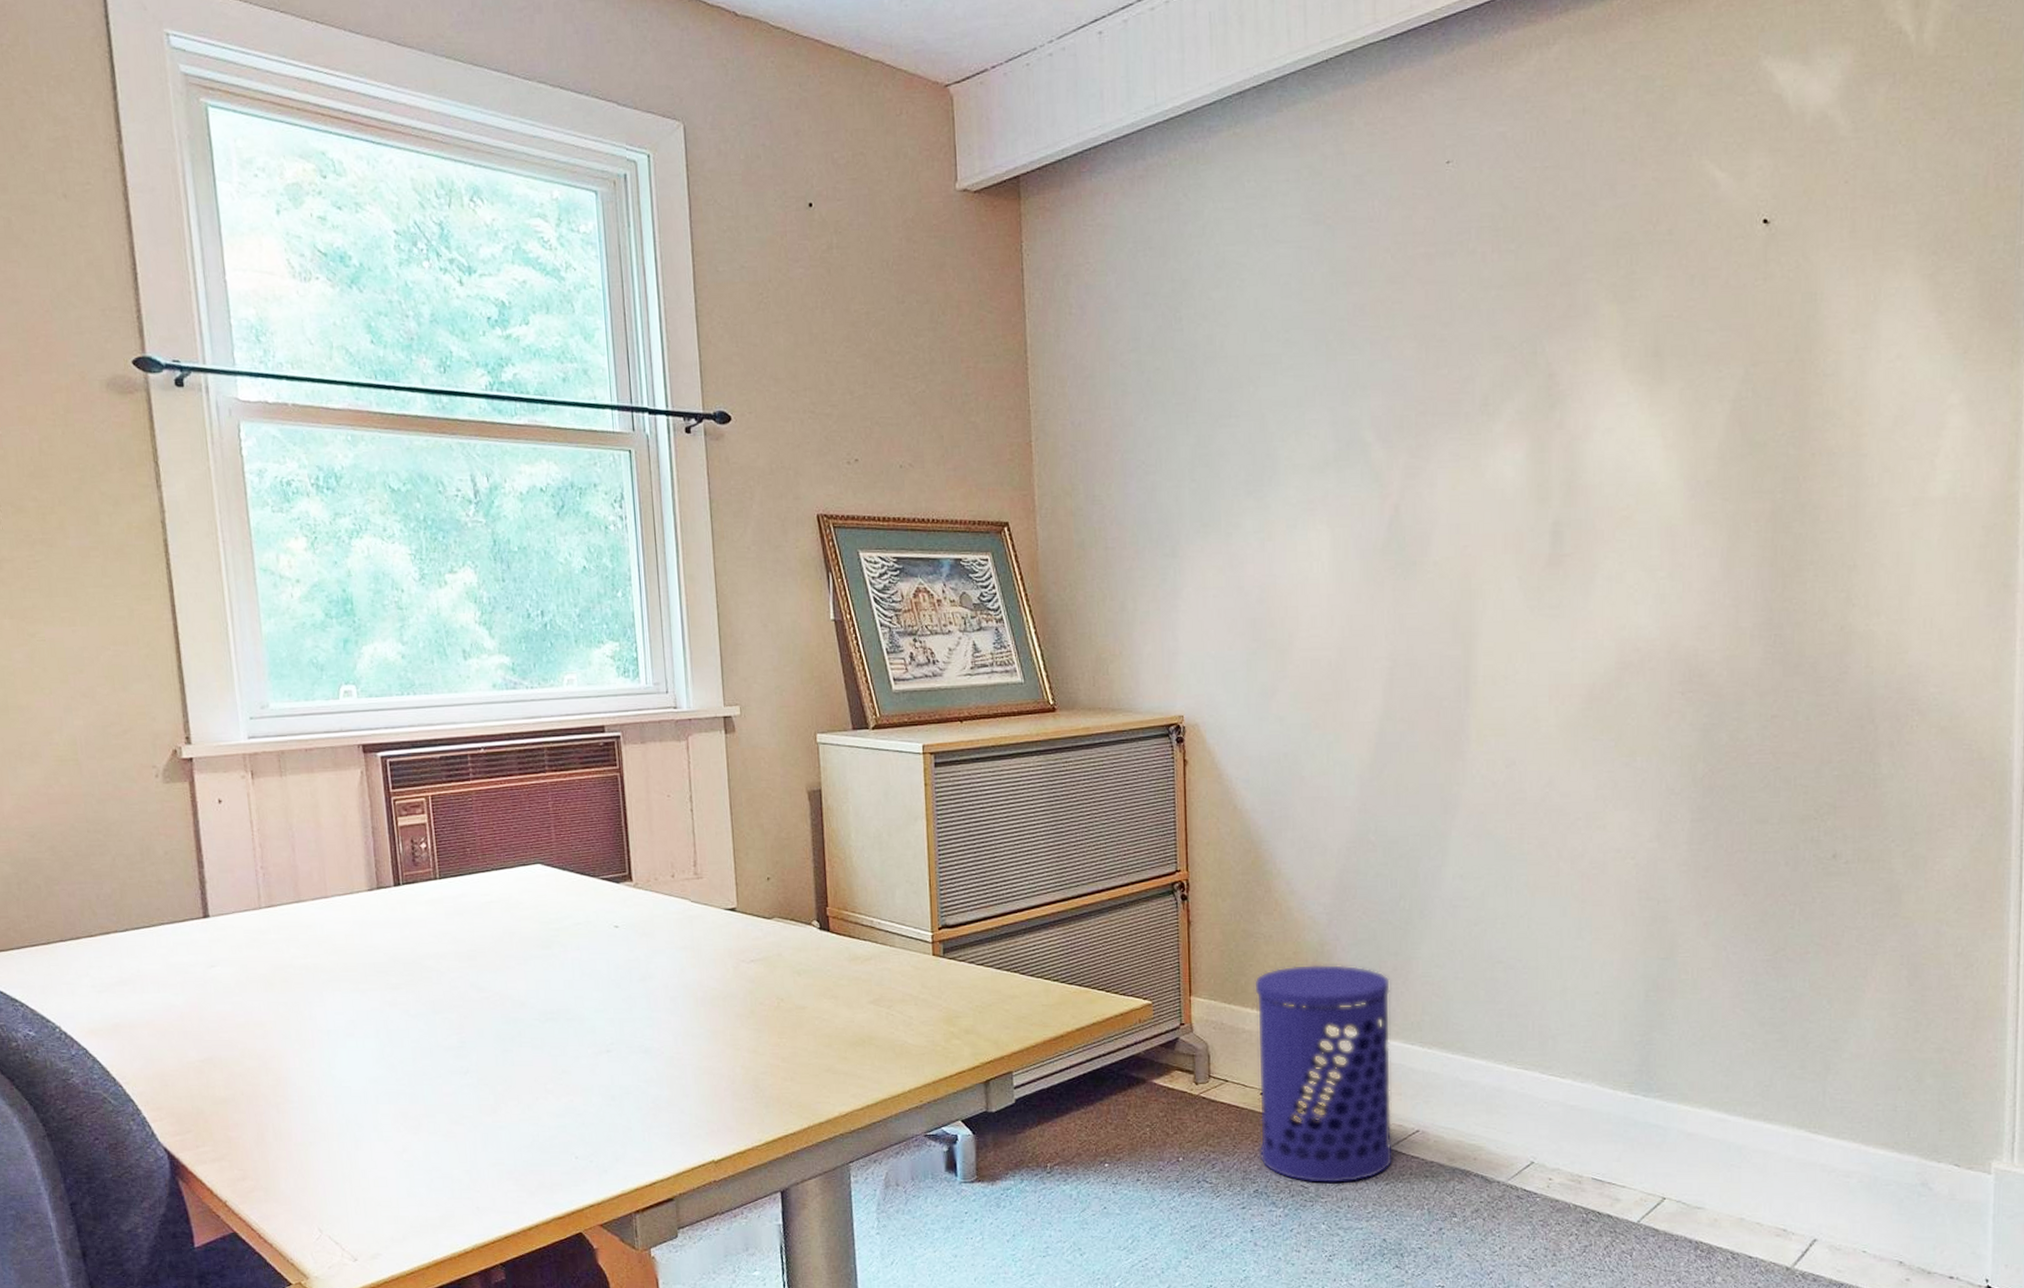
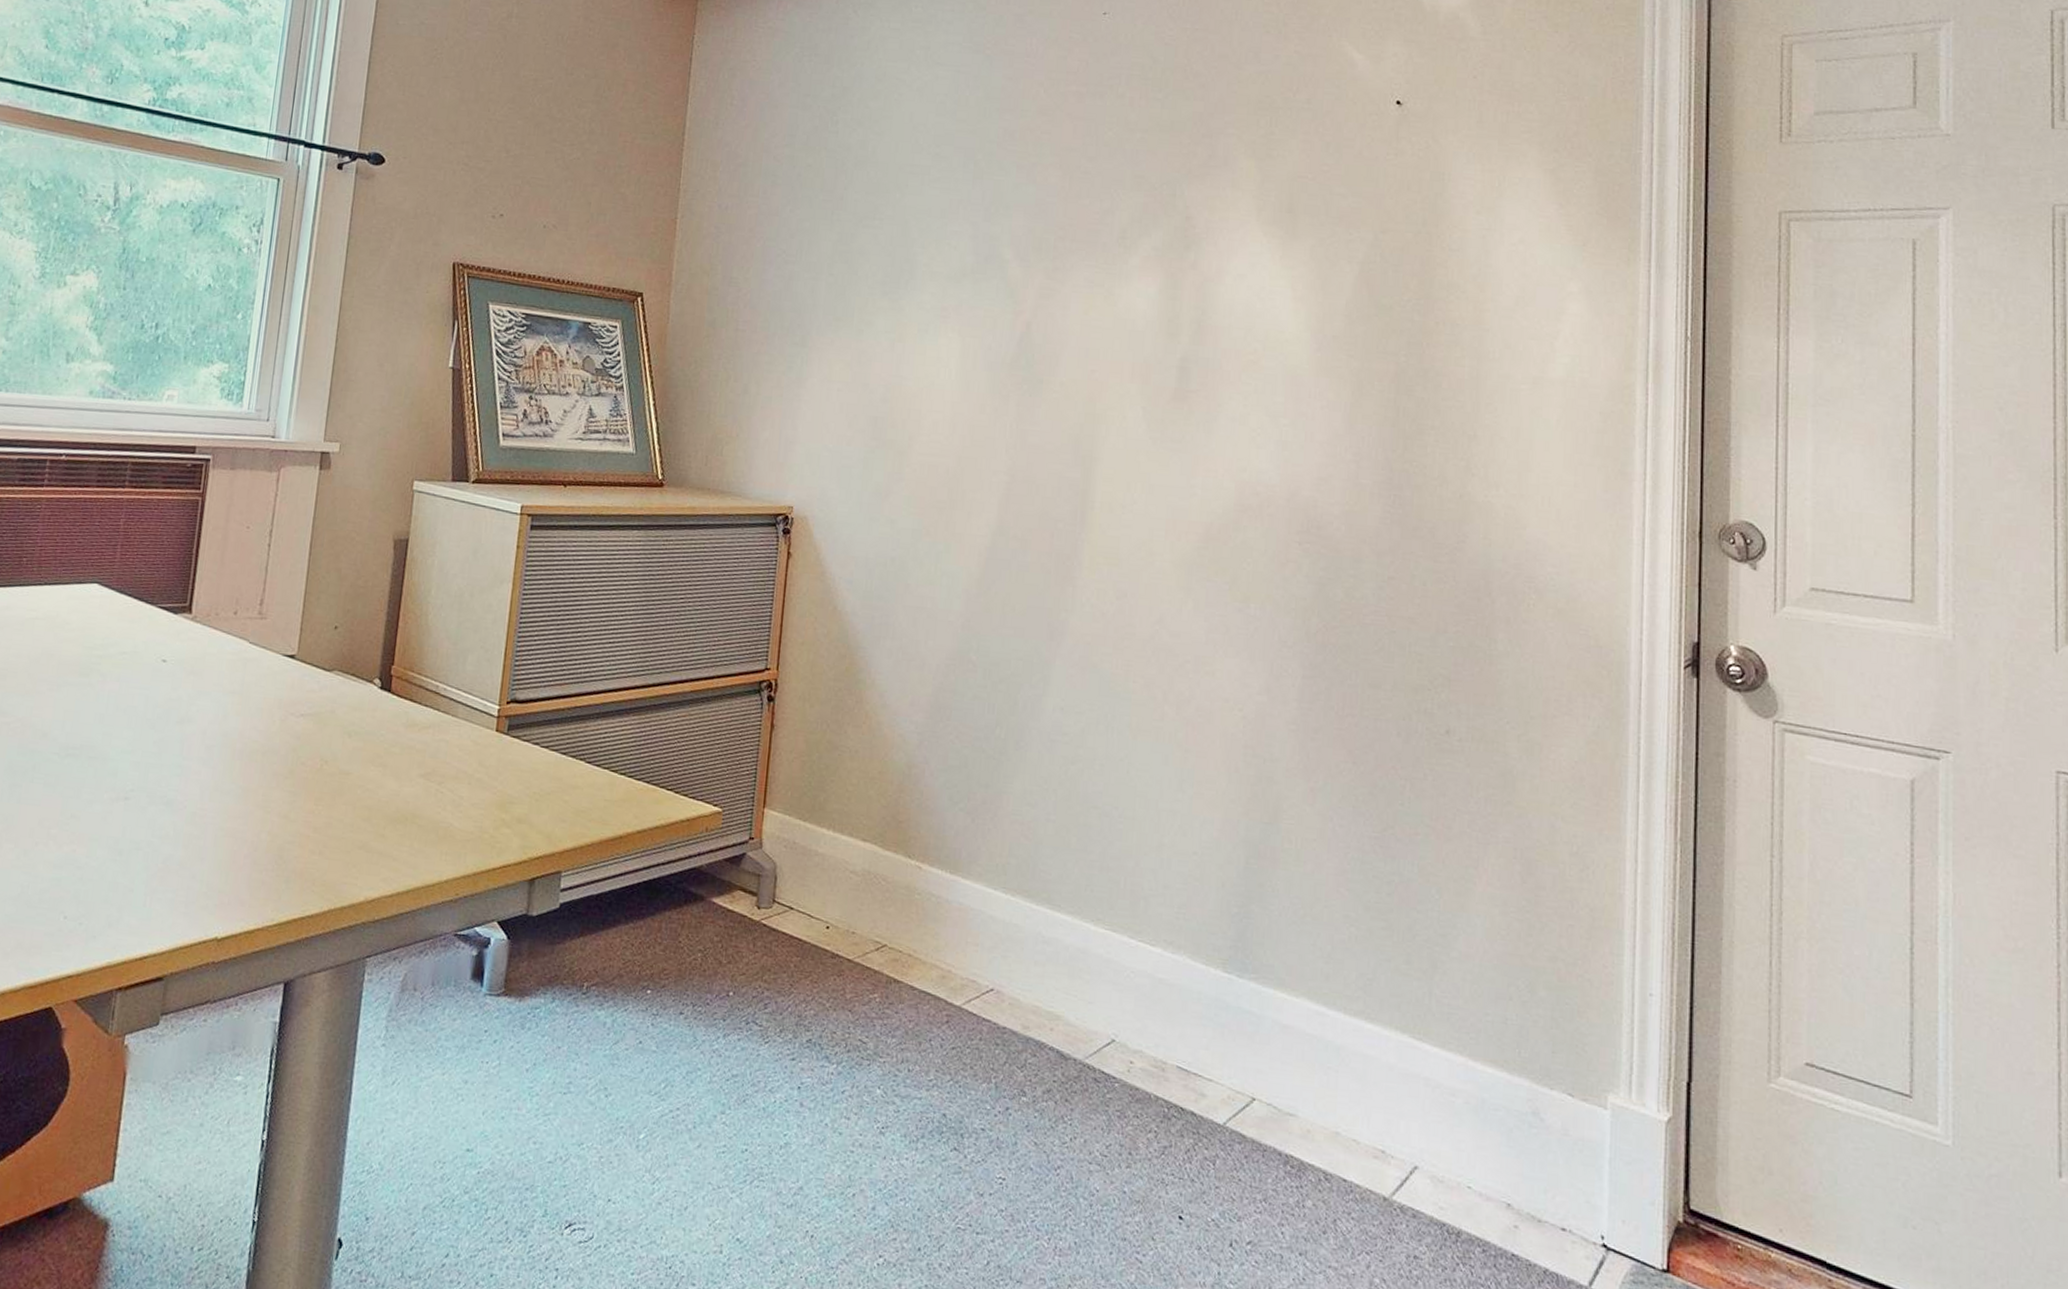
waste bin: present [1253,964,1394,1184] -> none [817,786,978,1043]

